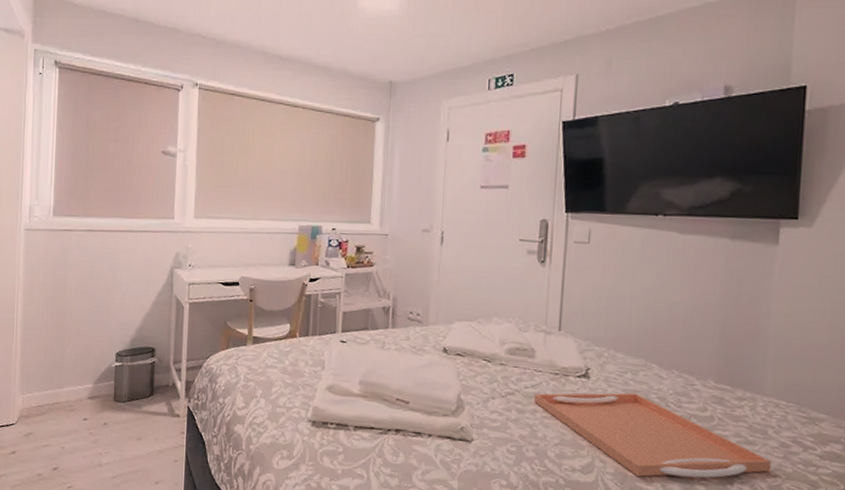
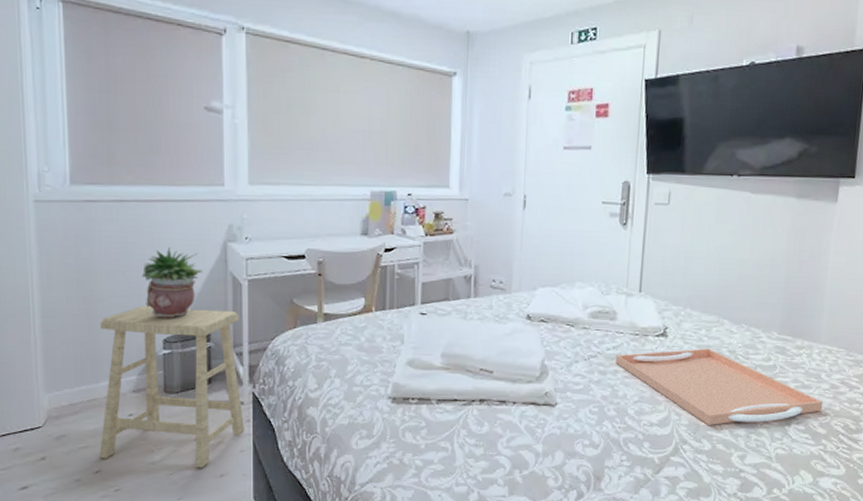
stool: none [57,322,181,474] -> present [99,306,245,468]
potted plant: none [102,271,153,334] -> present [141,246,204,318]

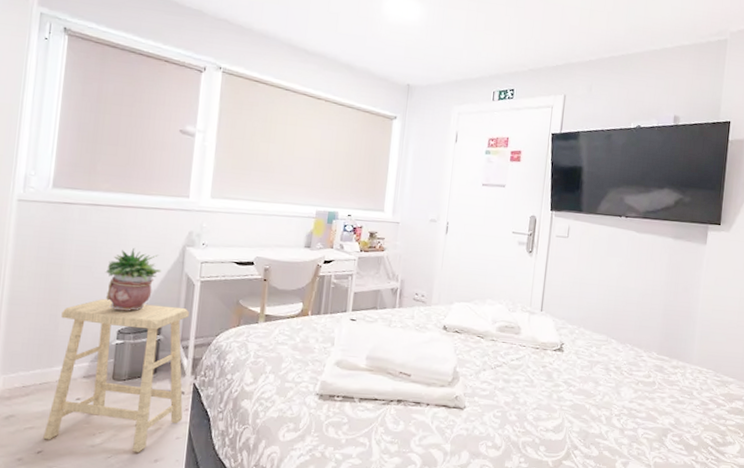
serving tray: present [616,348,824,425] -> none [518,363,695,434]

